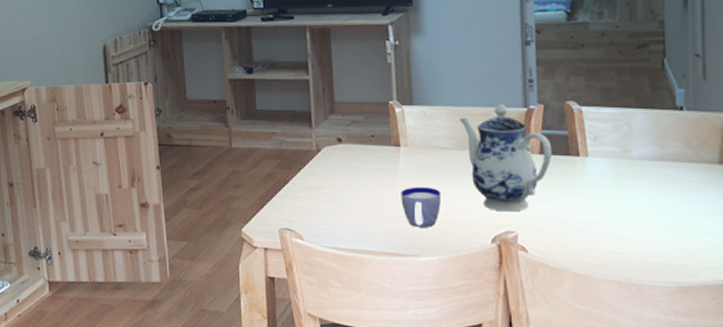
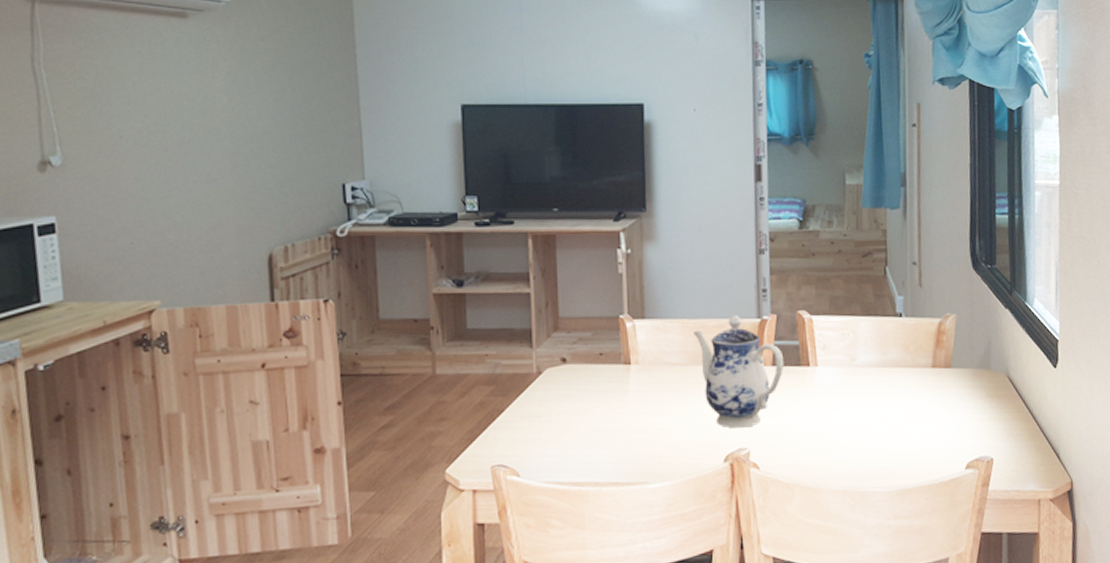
cup: present [401,186,442,227] -> none [630,406,674,452]

